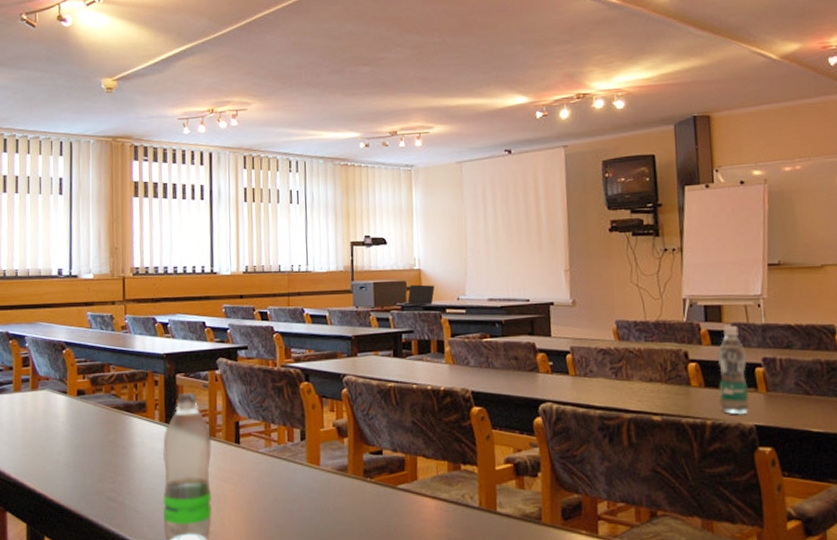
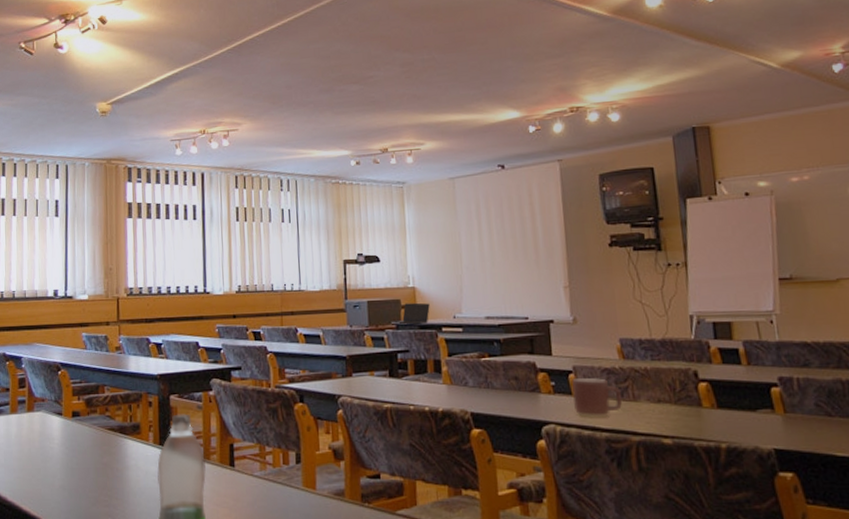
mug: none [568,357,616,397] -> present [571,377,622,418]
bottle: present [716,325,749,415] -> none [728,343,767,438]

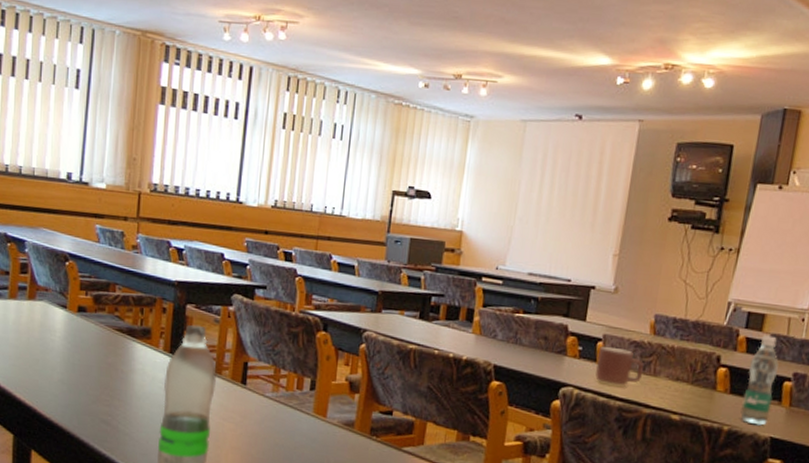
laptop: present [394,302,430,324] -> none [435,246,474,271]
bottle: none [728,343,767,438] -> present [740,335,779,426]

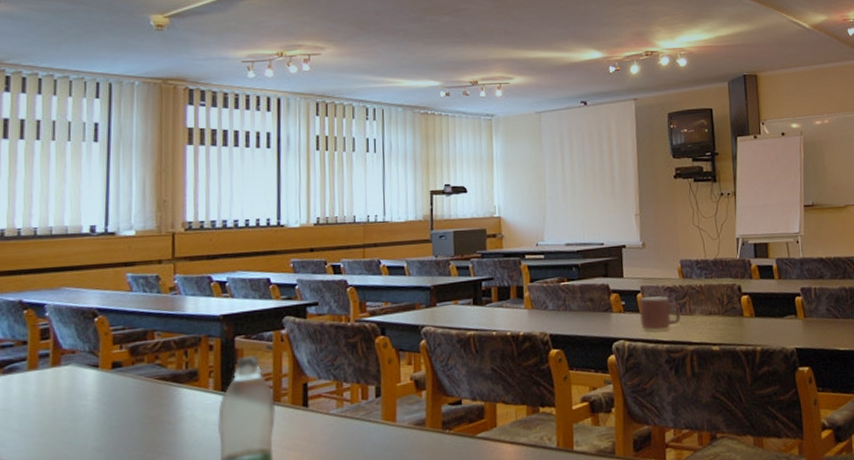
bottle: present [740,335,779,426] -> none [764,260,791,340]

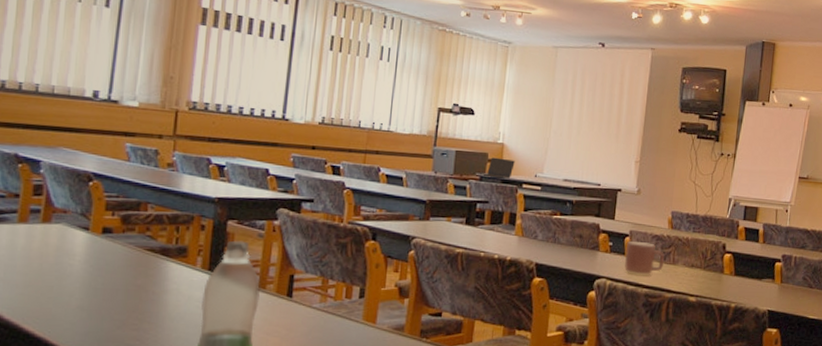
laptop: none [480,232,514,253] -> present [479,157,515,179]

